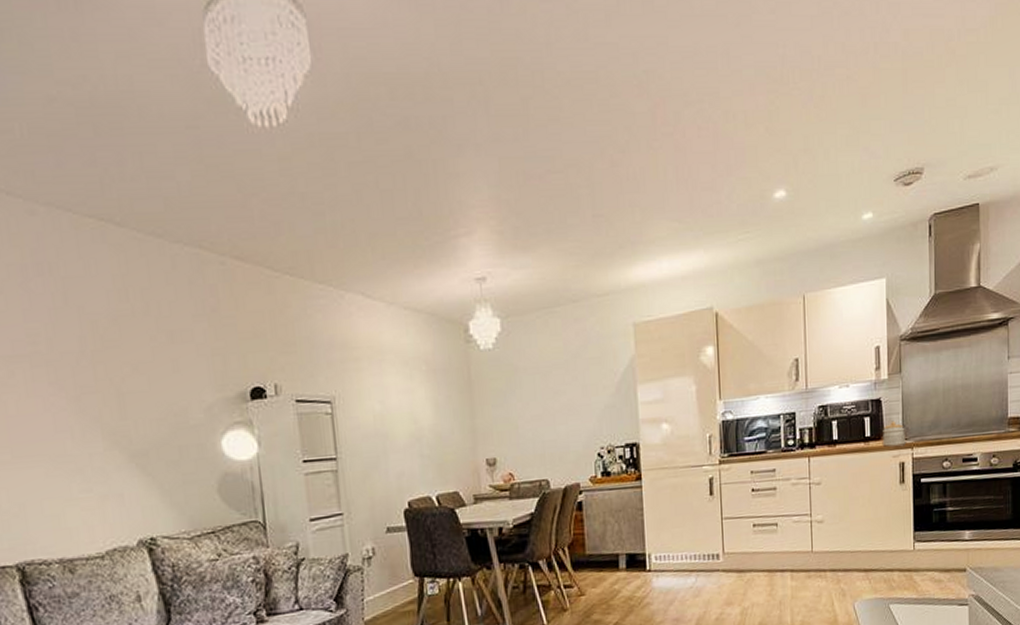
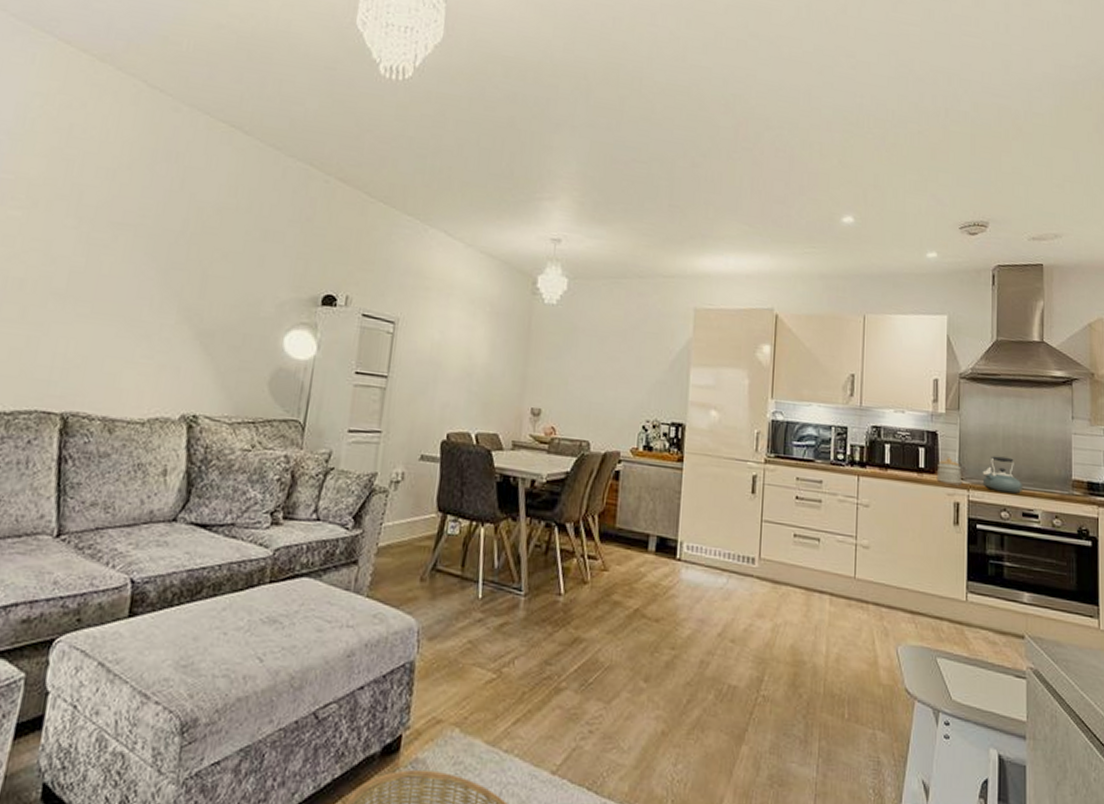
kettle: none [925,409,962,445] -> present [982,455,1022,494]

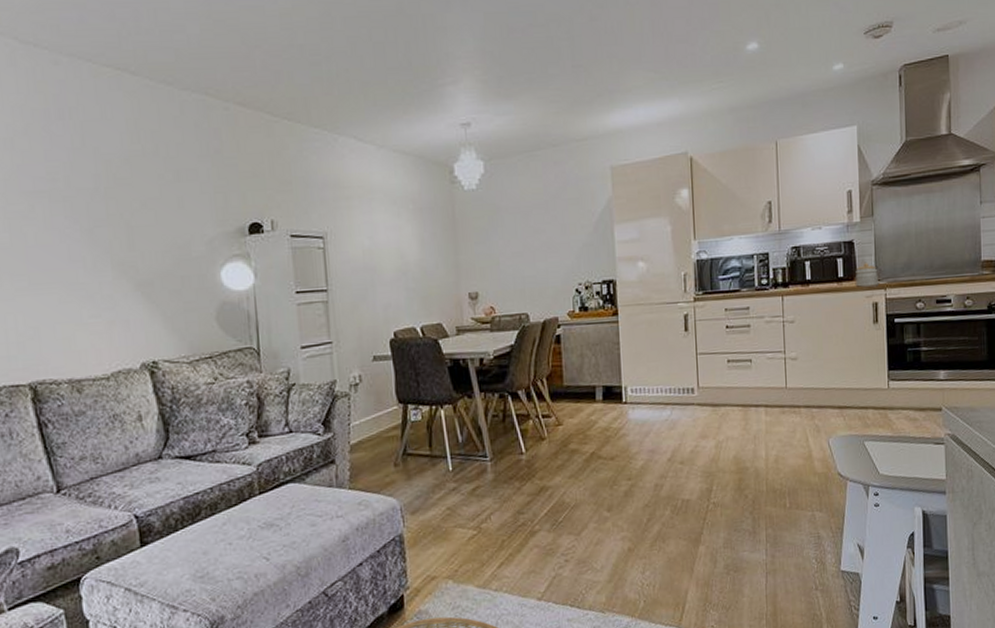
kettle: present [982,455,1022,494] -> none [898,251,935,286]

